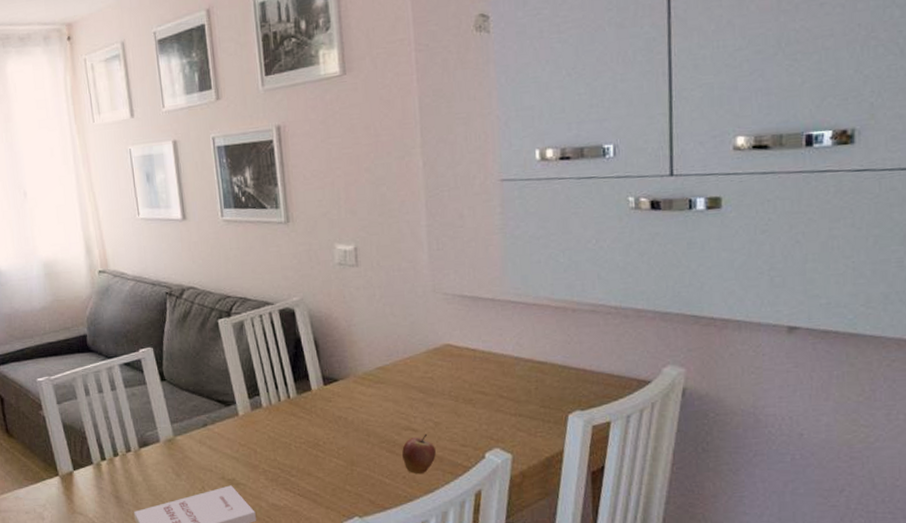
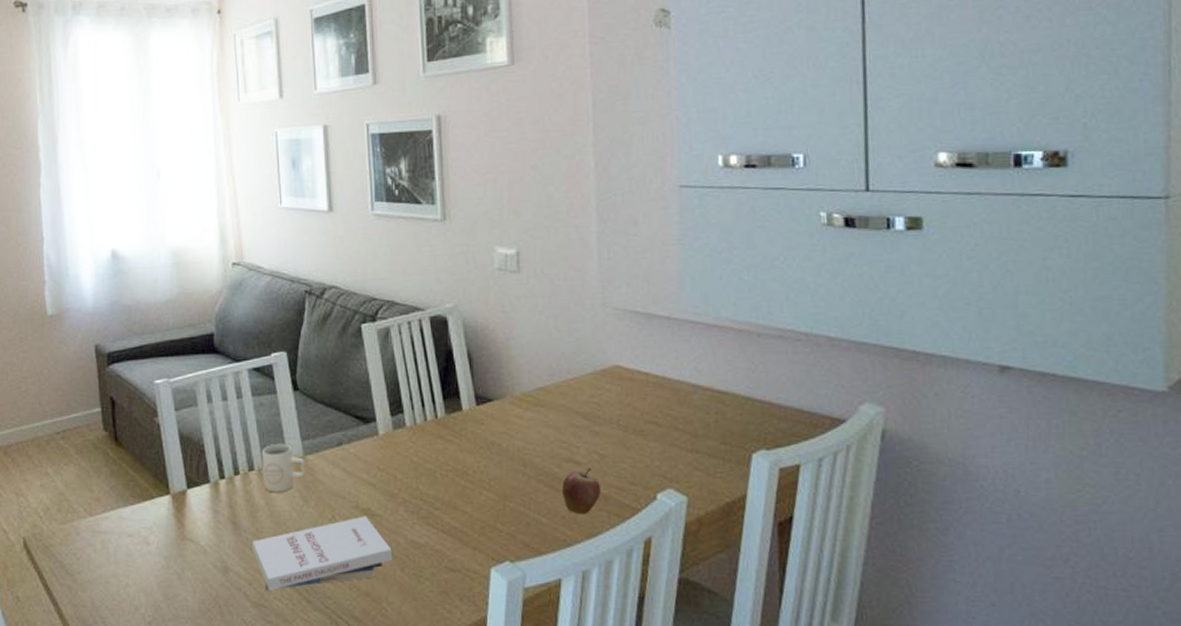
mug: none [136,427,177,470] -> present [261,443,306,493]

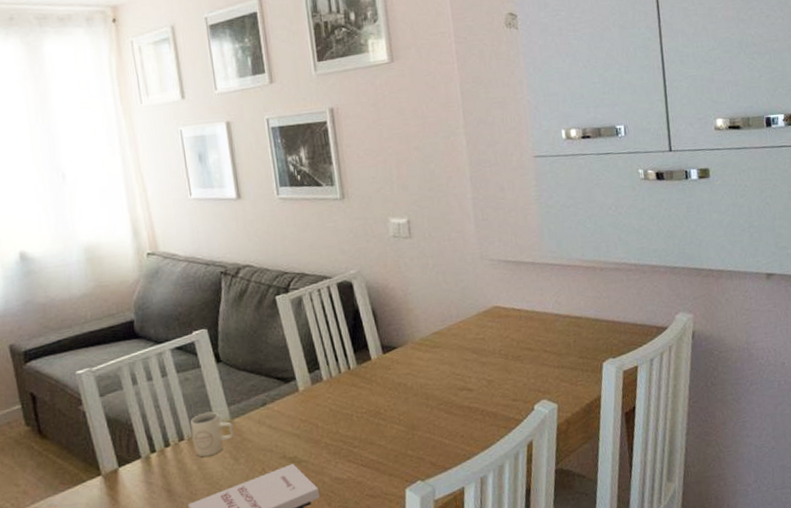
fruit: present [562,467,601,515] -> none [459,392,491,432]

